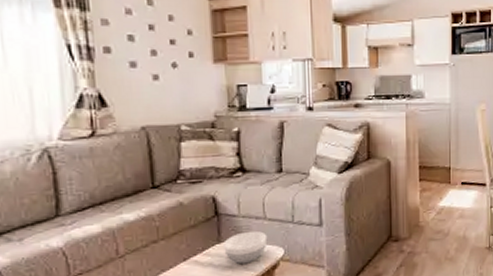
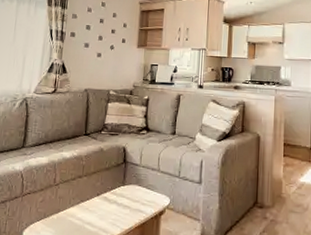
bowl: present [223,230,268,265] -> none [126,179,159,207]

